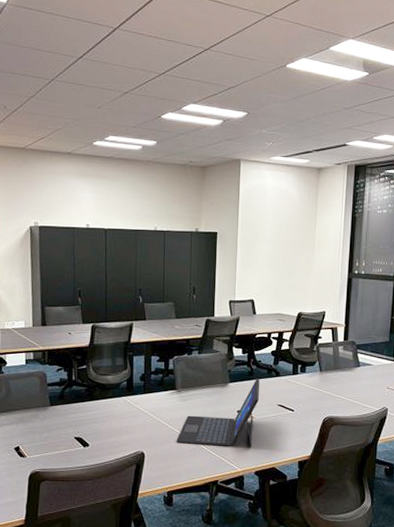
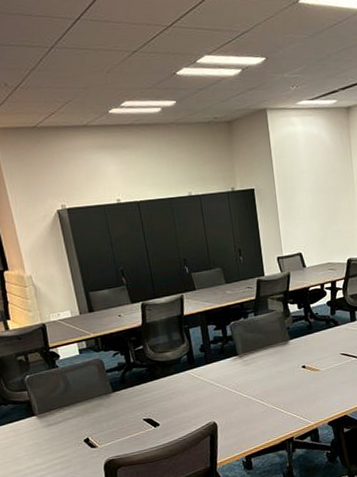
laptop: present [176,379,260,448] -> none [246,331,322,408]

